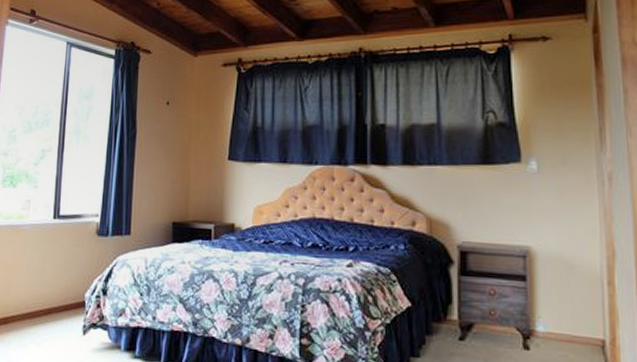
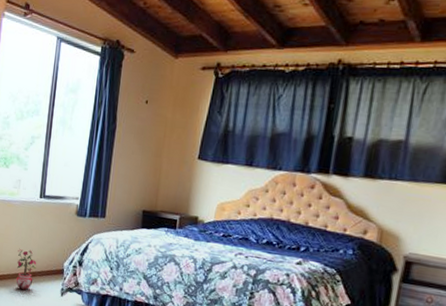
potted plant: none [27,281,52,333] -> present [16,248,37,291]

